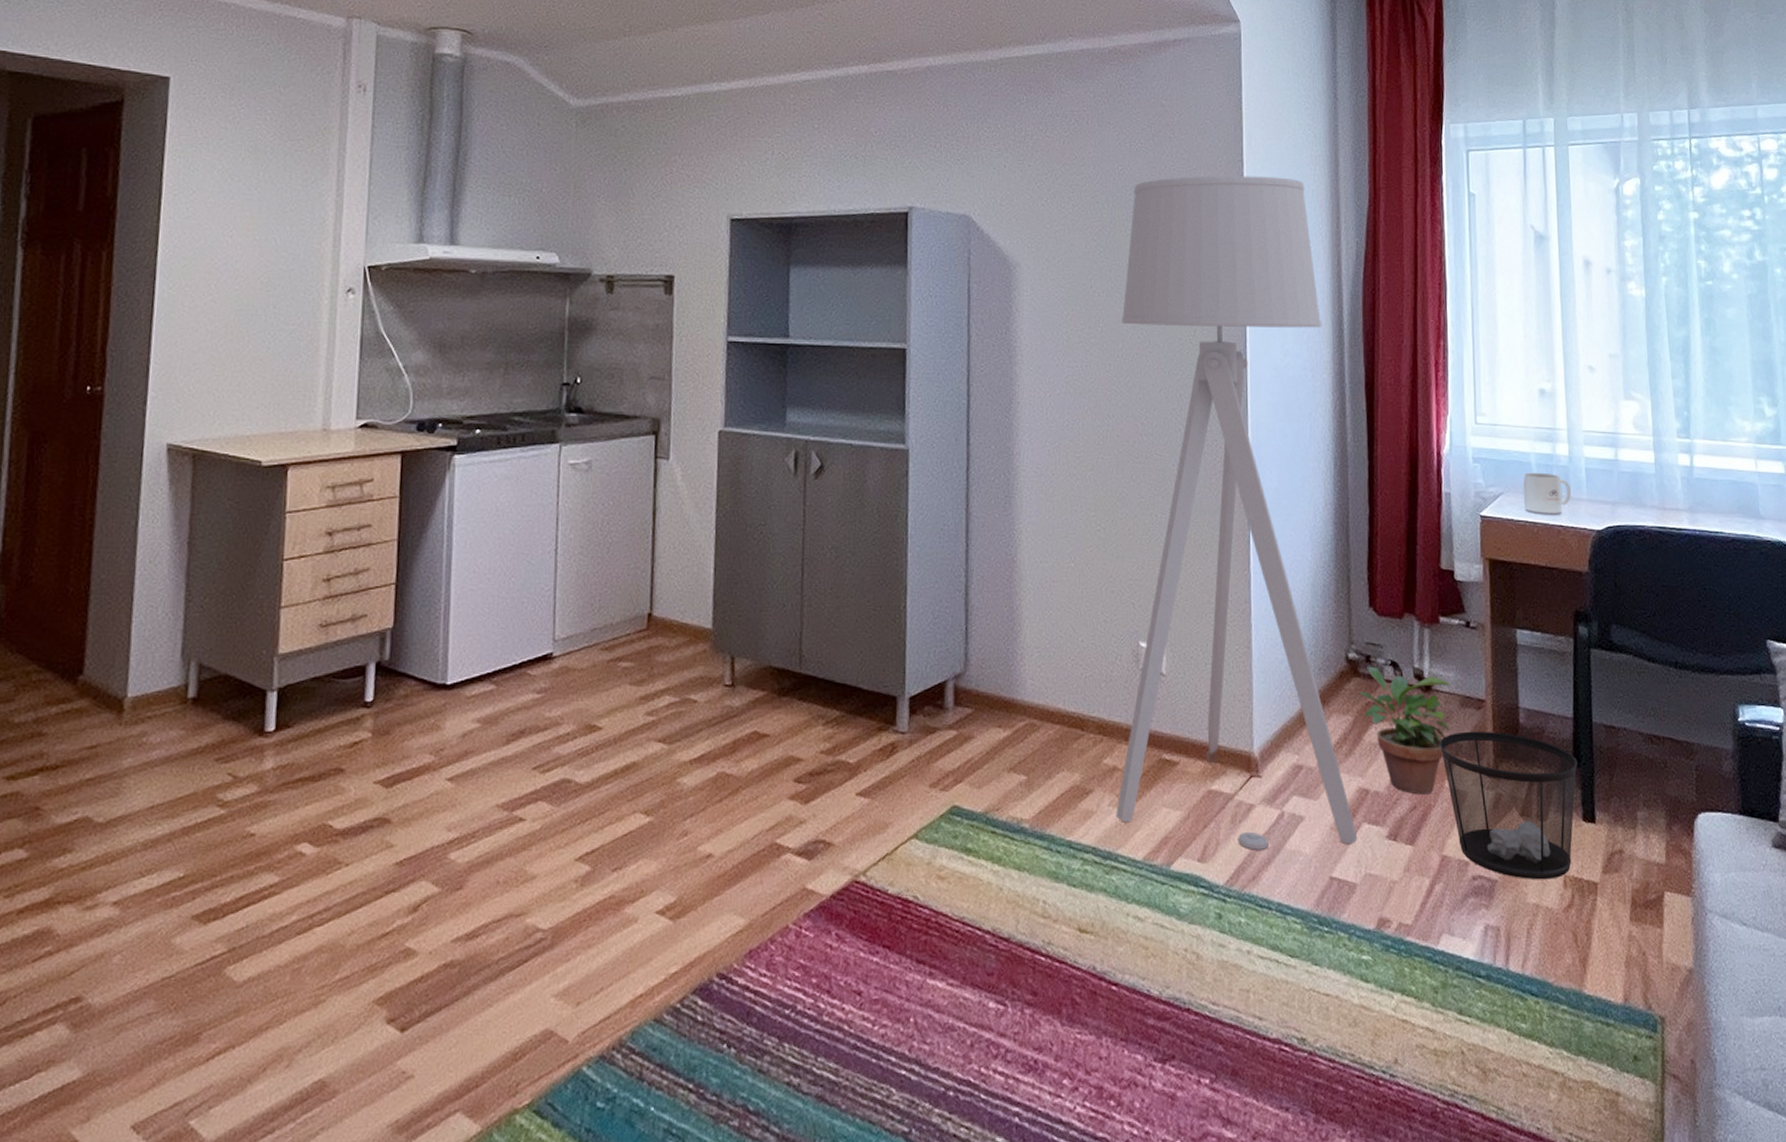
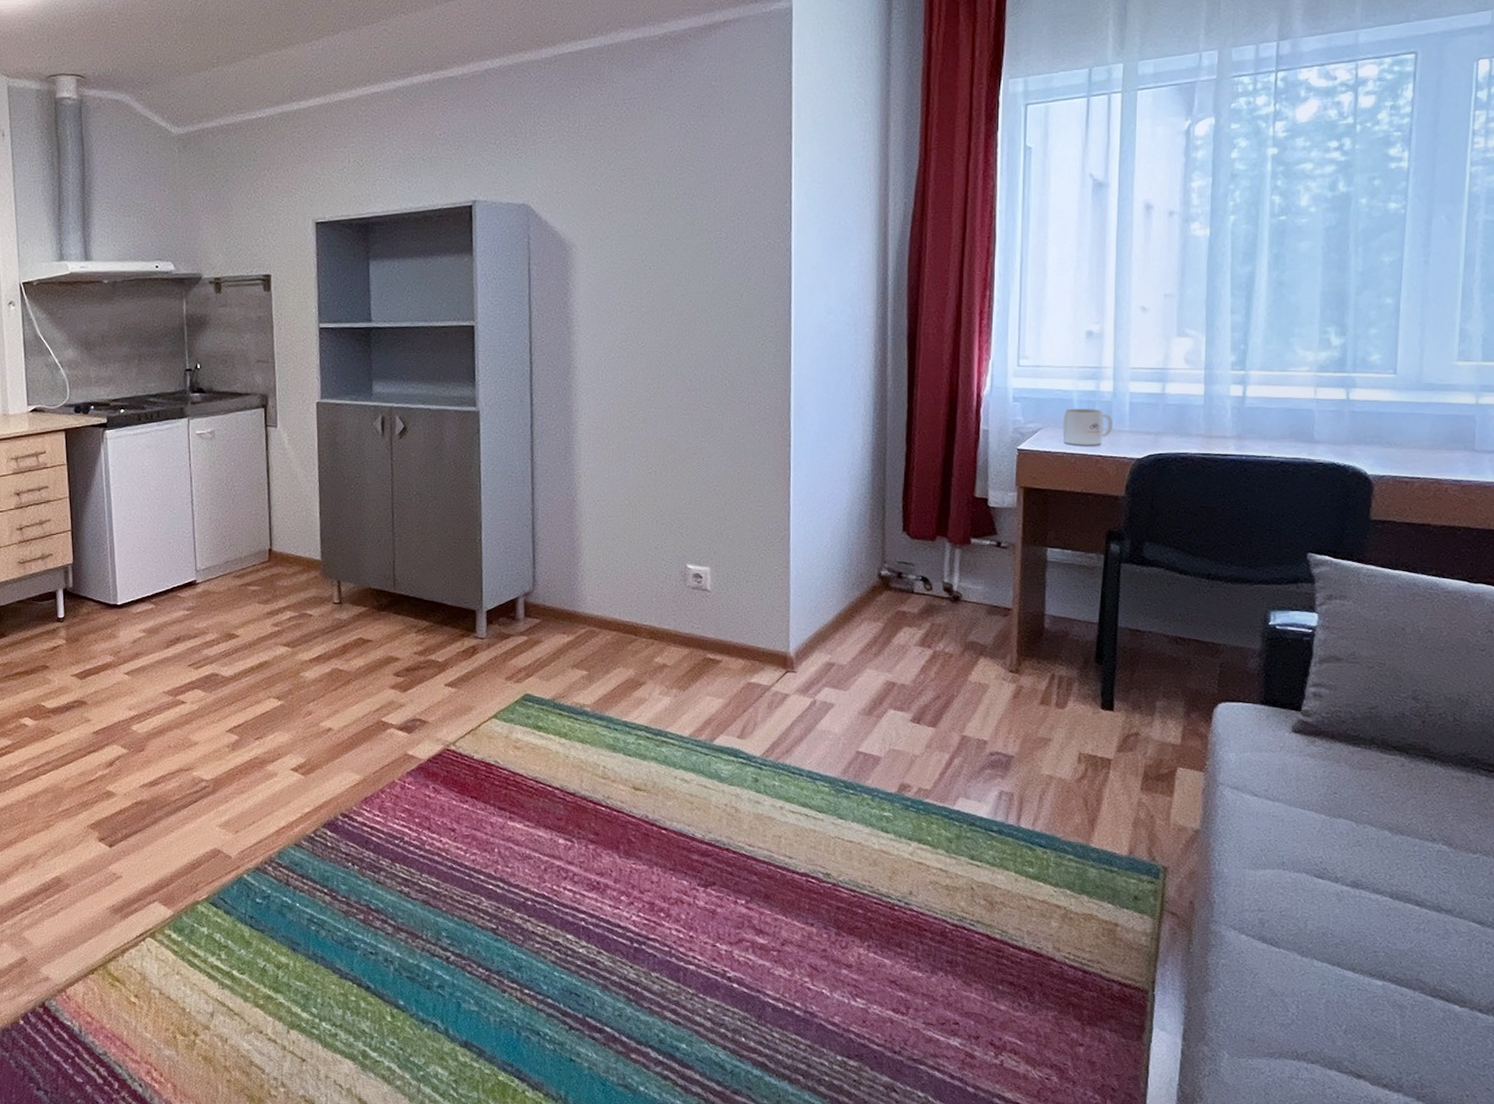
floor lamp: present [1116,175,1358,850] -> none [665,146,884,730]
potted plant: present [1360,666,1452,795] -> none [891,581,979,687]
waste bin: present [1439,731,1578,880] -> none [964,634,1100,756]

